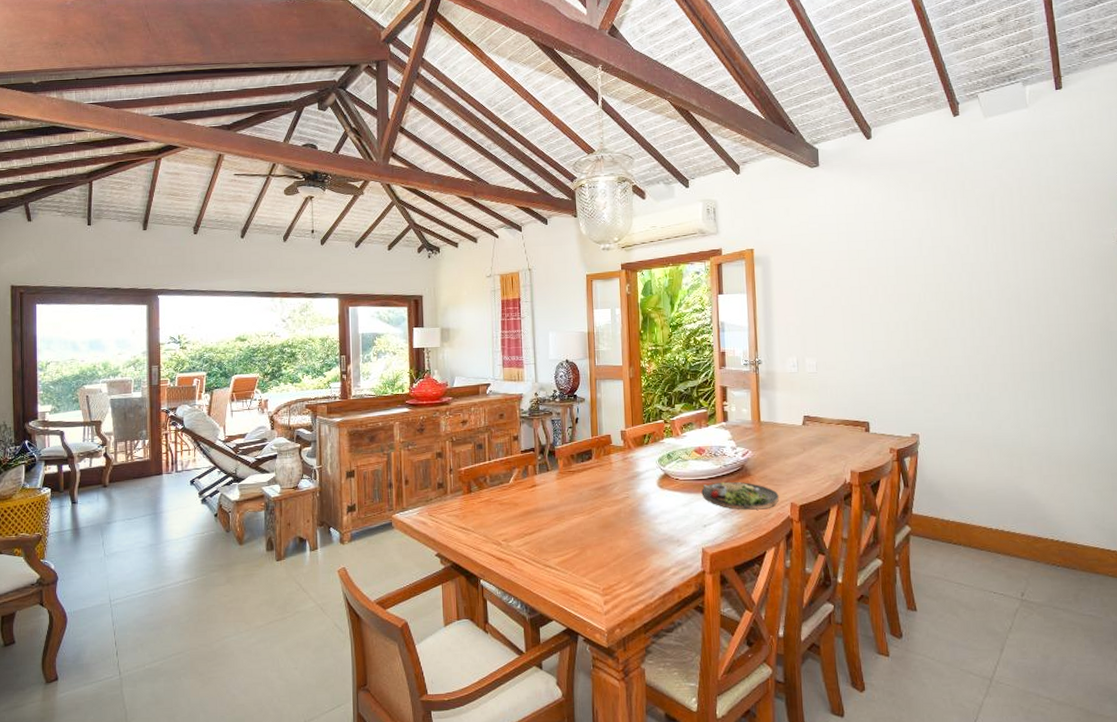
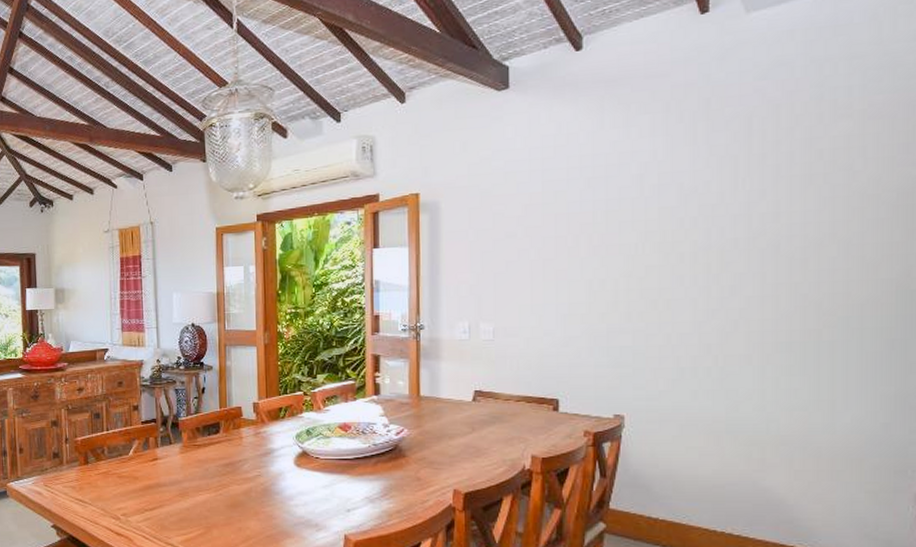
dinner plate: present [701,481,779,510] -> none [345,462,439,495]

